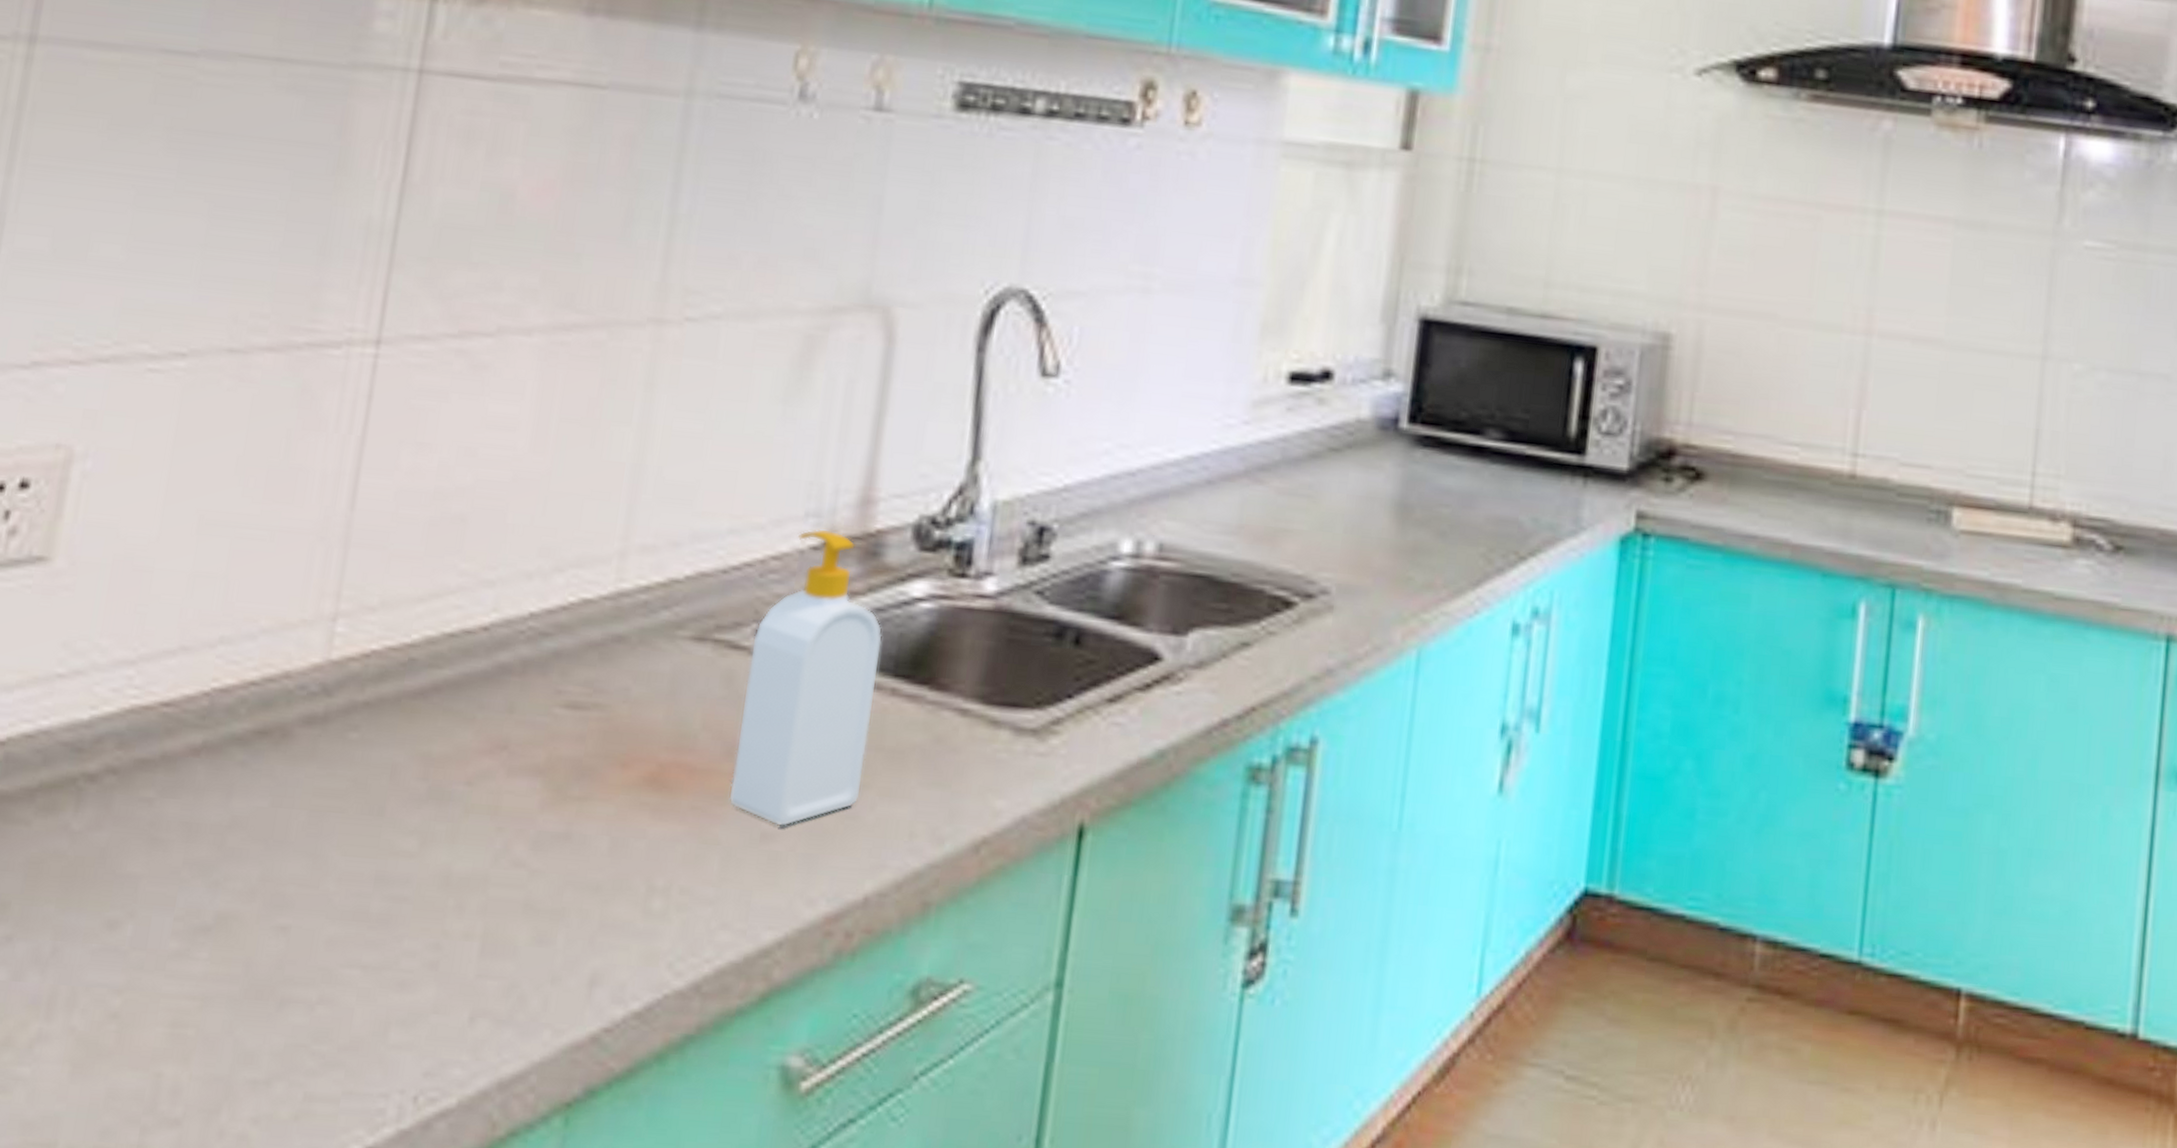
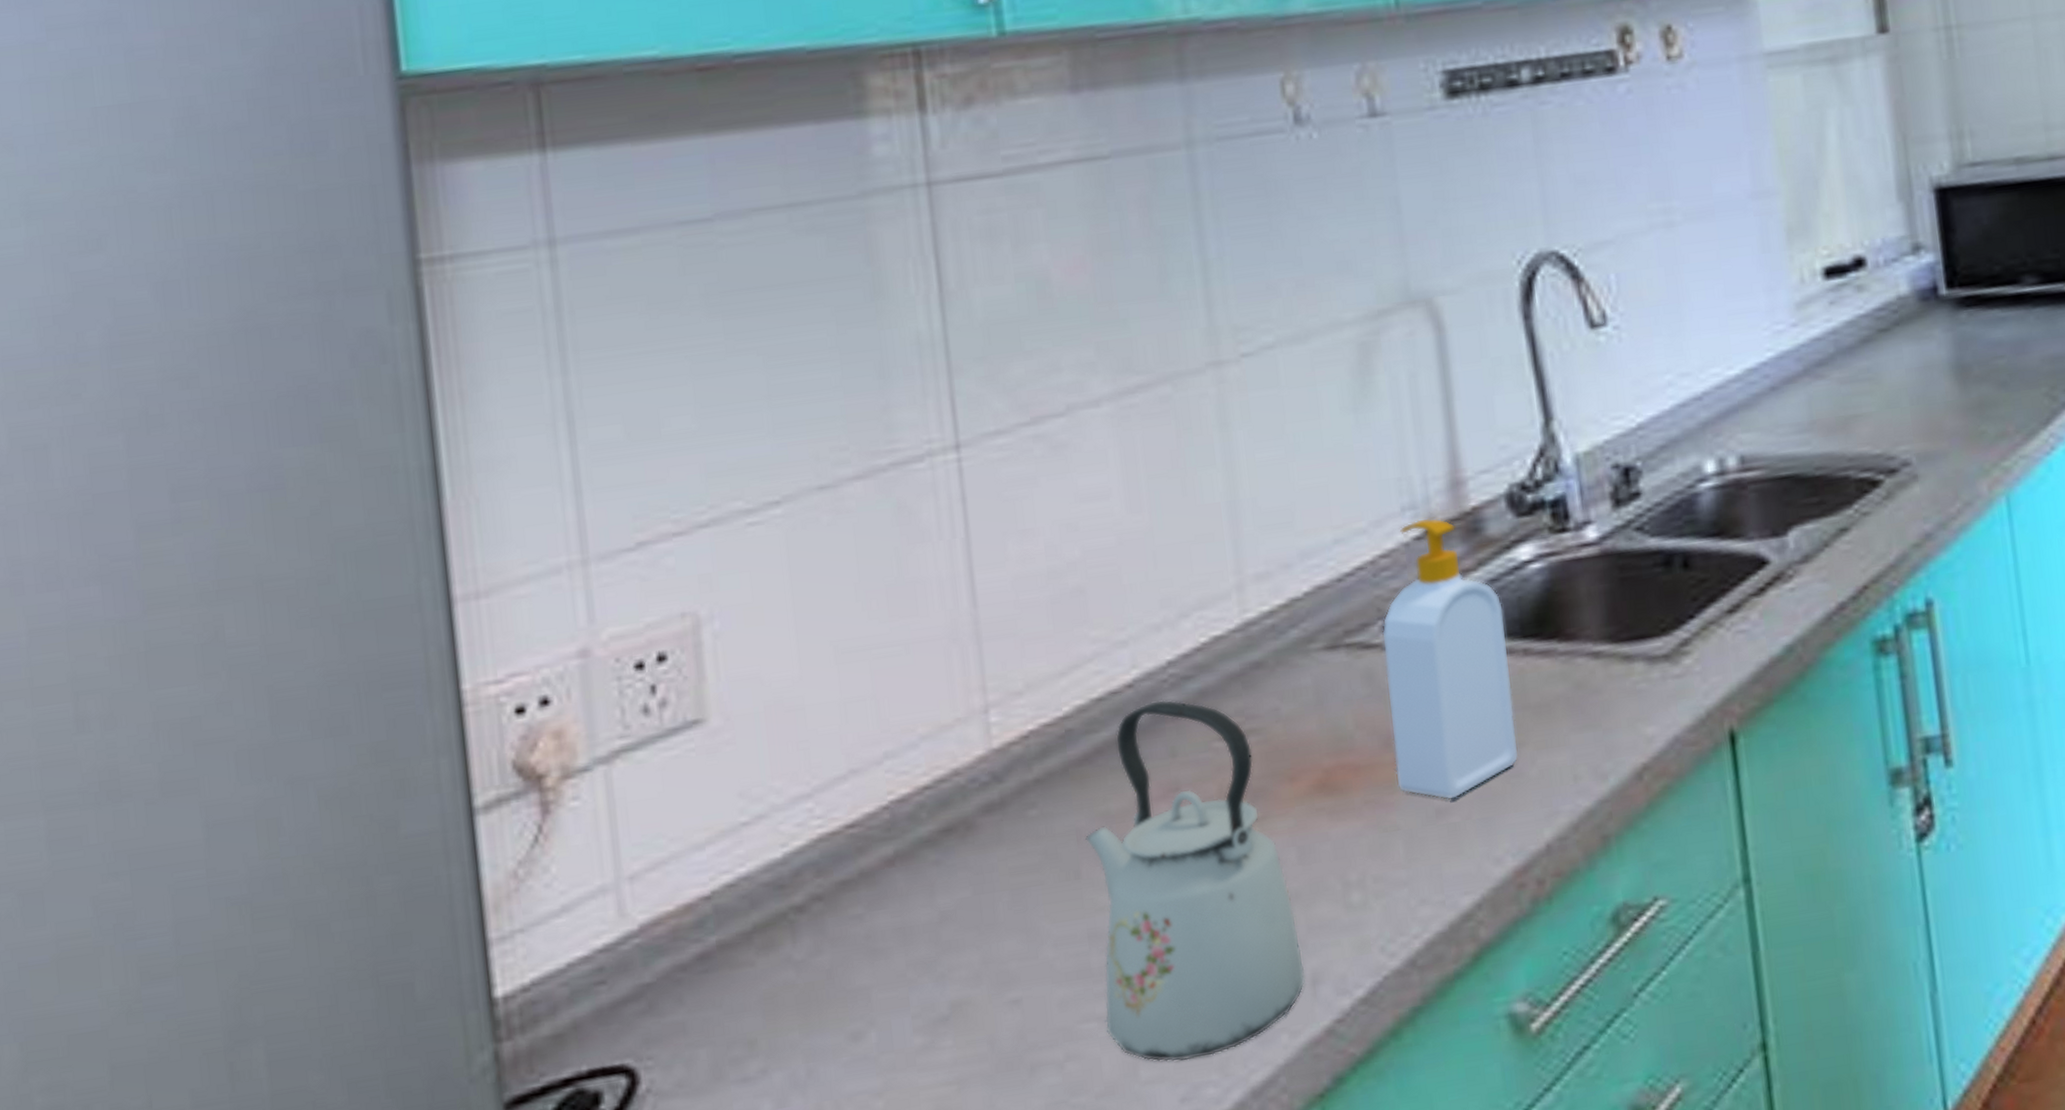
kettle: none [367,650,592,1036] -> present [1085,699,1306,1062]

